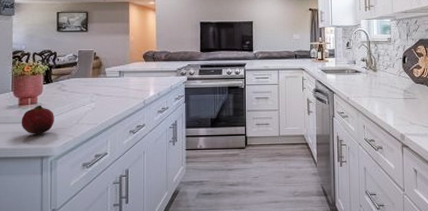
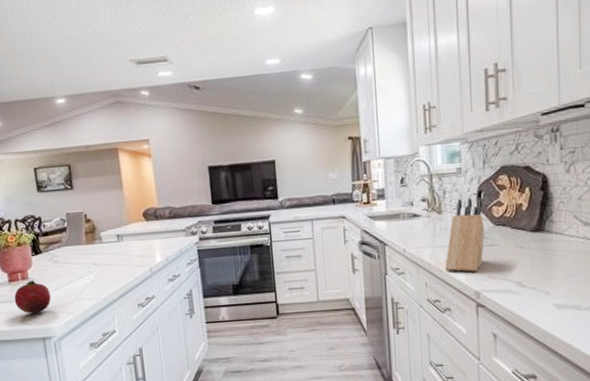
knife block: none [378,61,409,119] -> present [445,197,486,273]

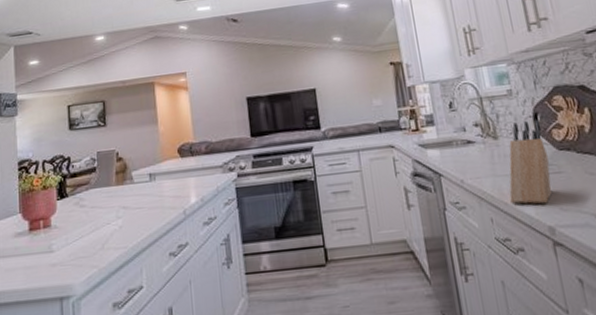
fruit: present [14,280,51,314] -> none [33,228,73,268]

